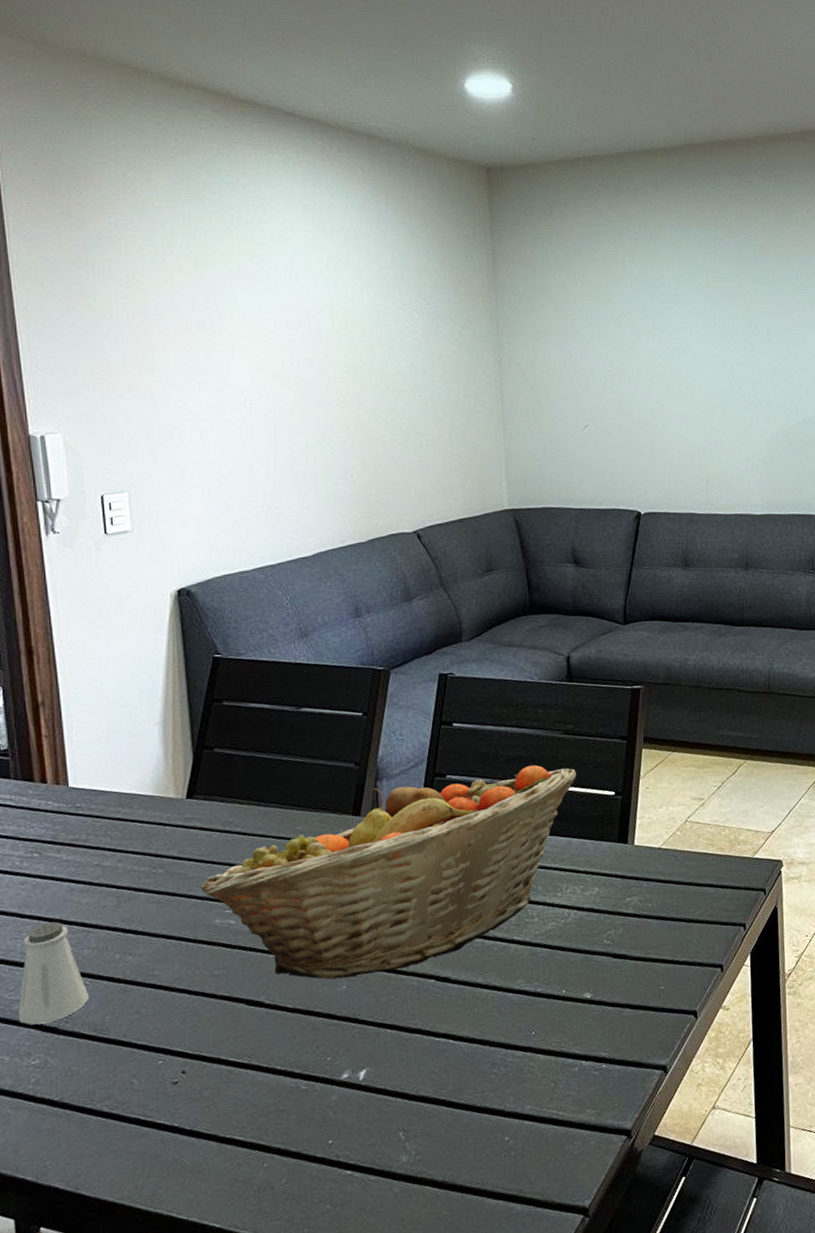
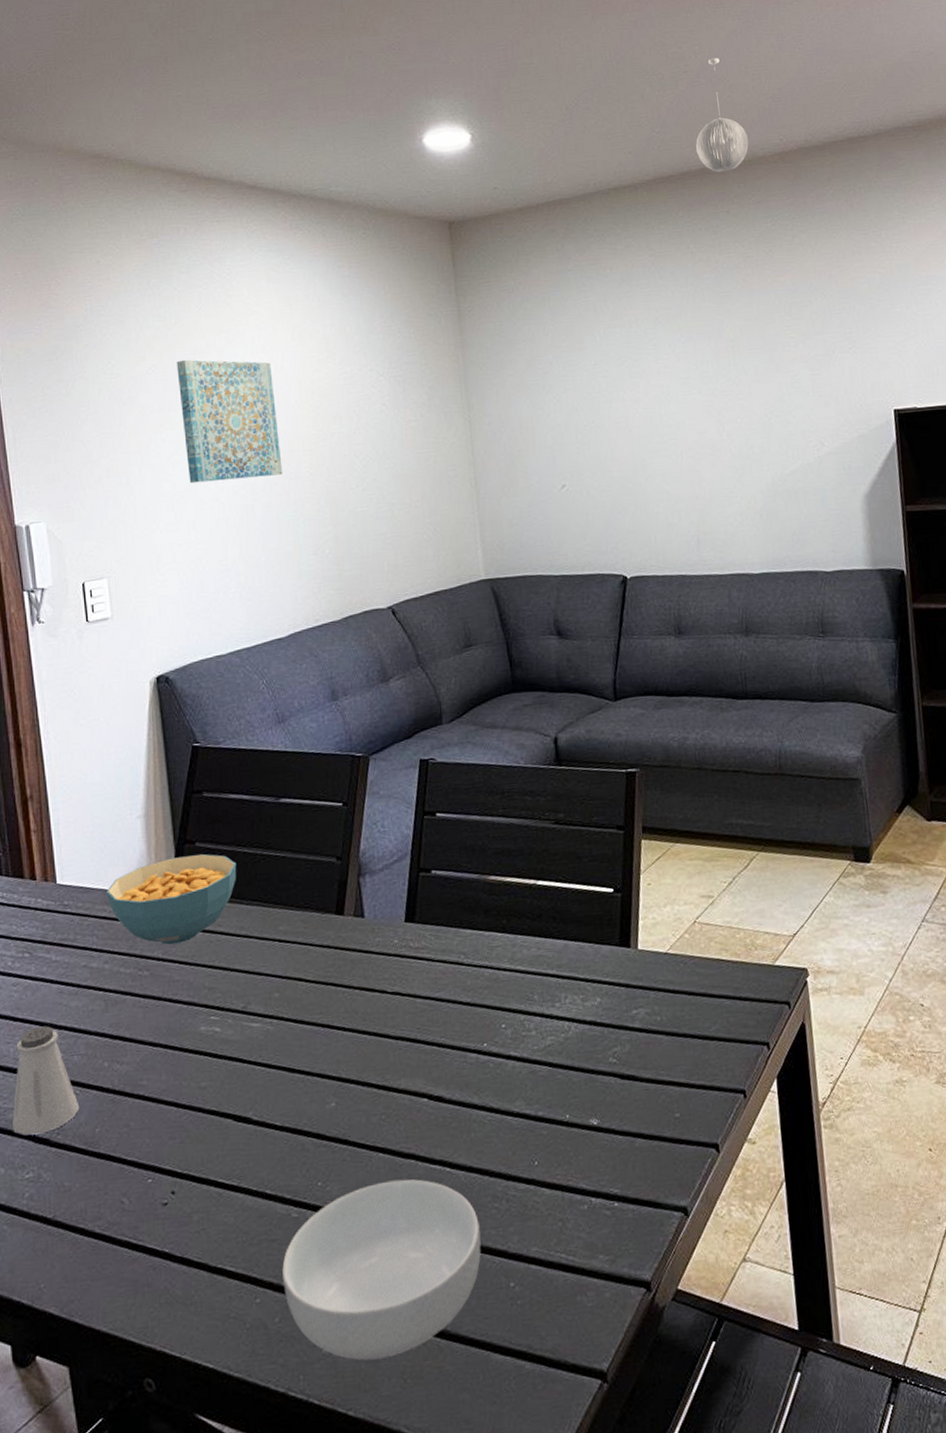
cereal bowl: none [121,759,256,844] -> present [107,853,237,945]
fruit basket: present [201,765,576,980] -> none [185,858,570,1096]
wall art: none [206,280,313,404] -> present [176,359,283,484]
cereal bowl: none [290,1051,480,1212] -> present [282,1179,482,1360]
pendant light: none [724,36,773,145] -> present [695,58,749,172]

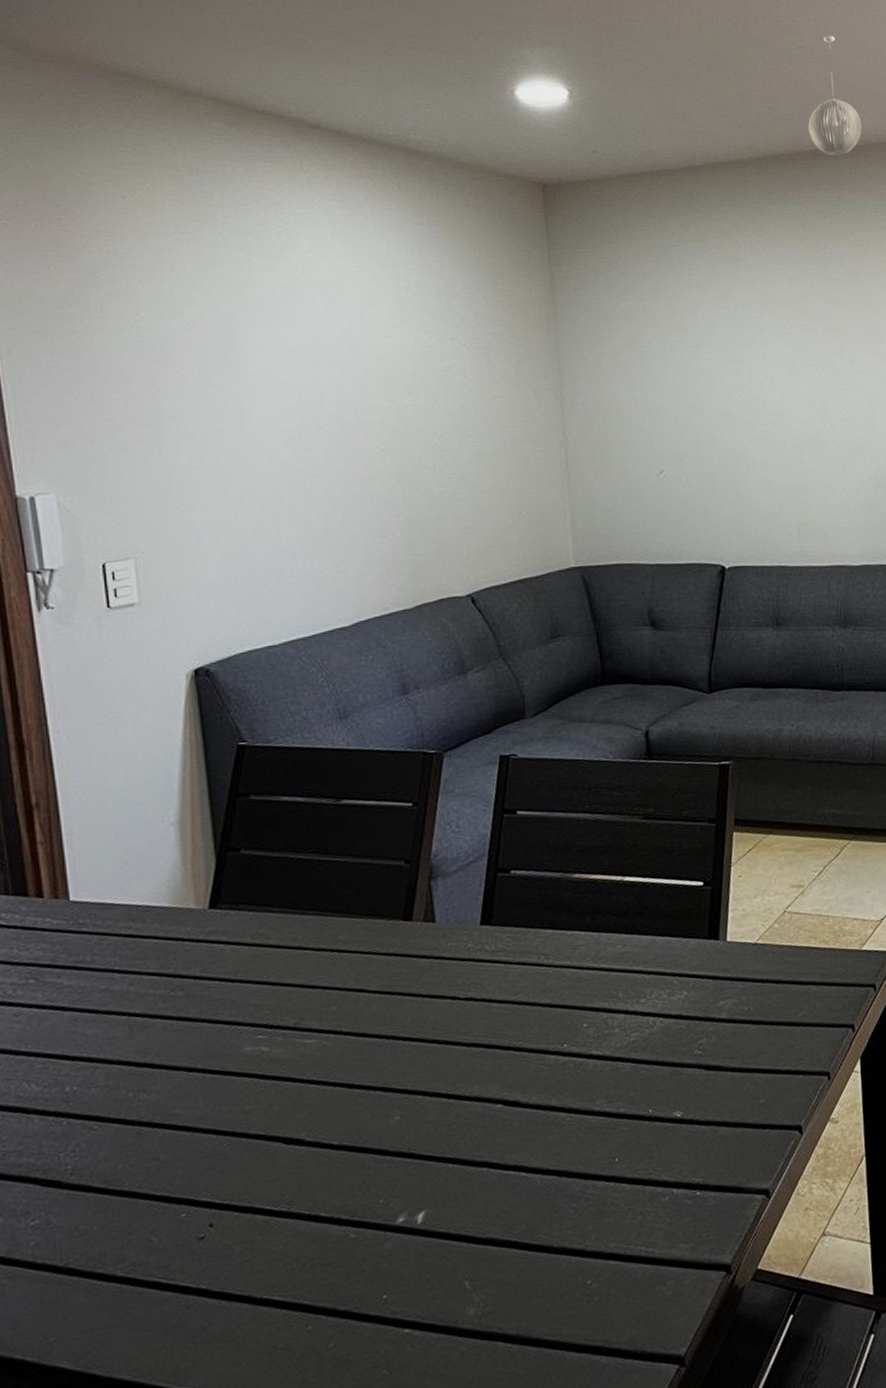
saltshaker: present [12,1026,80,1136] -> none [14,1057,98,1180]
cereal bowl: present [107,853,237,945] -> none [132,861,290,962]
wall art: present [176,359,283,484] -> none [221,316,348,455]
cereal bowl: present [282,1179,482,1360] -> none [338,1187,557,1376]

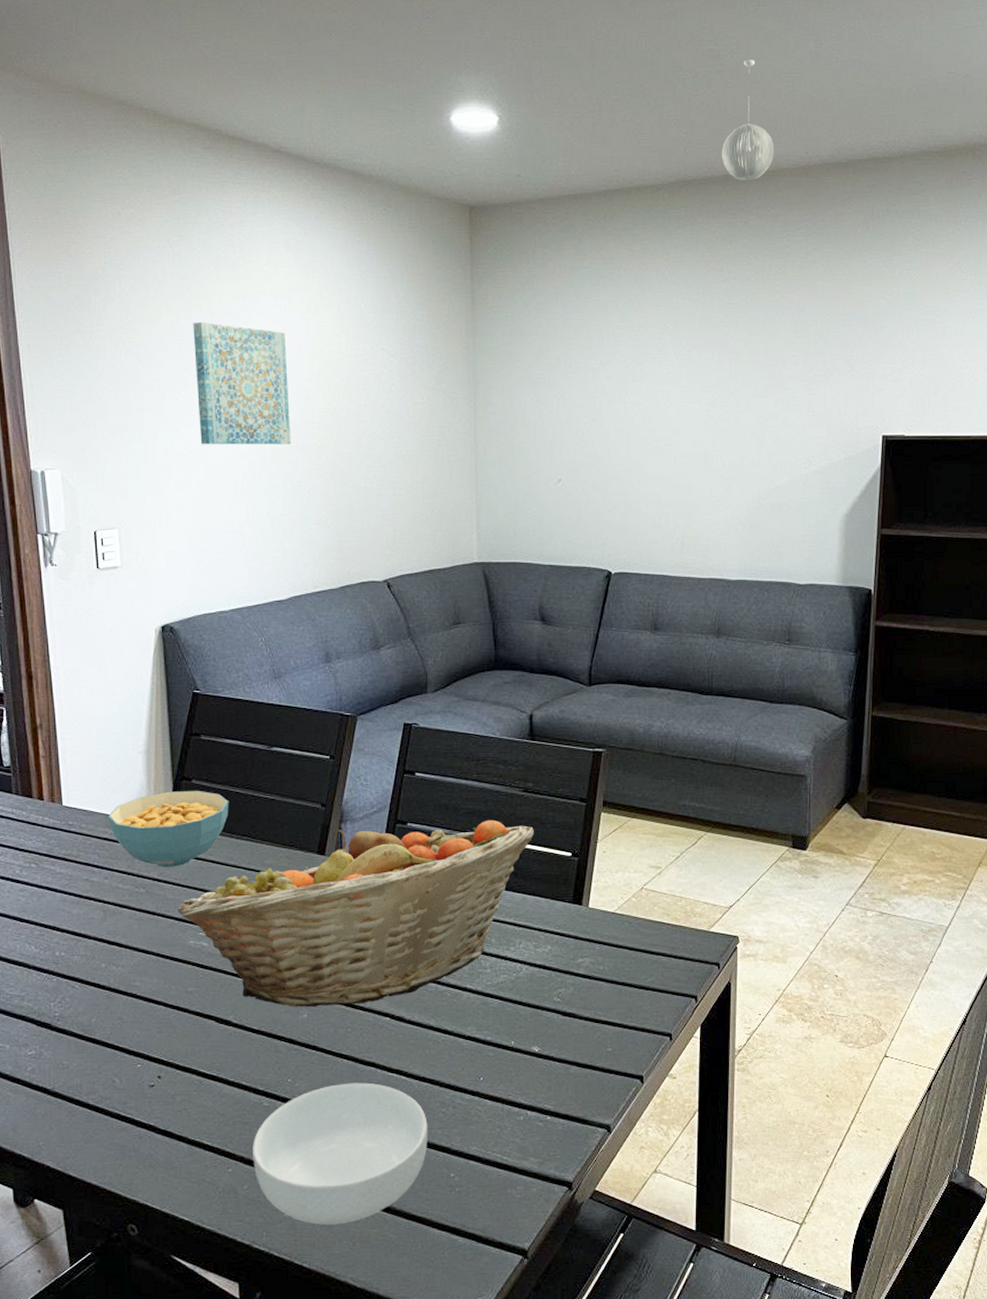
cereal bowl: none [132,861,290,962] -> present [108,790,229,867]
wall art: none [221,316,348,455] -> present [193,322,291,445]
fruit basket: none [227,855,659,1110] -> present [177,820,534,1007]
cereal bowl: none [338,1187,557,1376] -> present [253,1082,428,1225]

